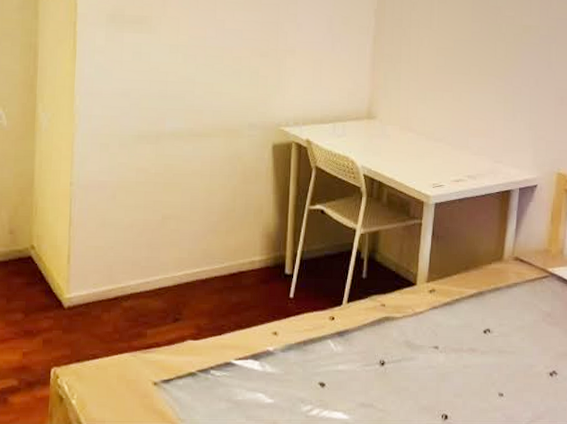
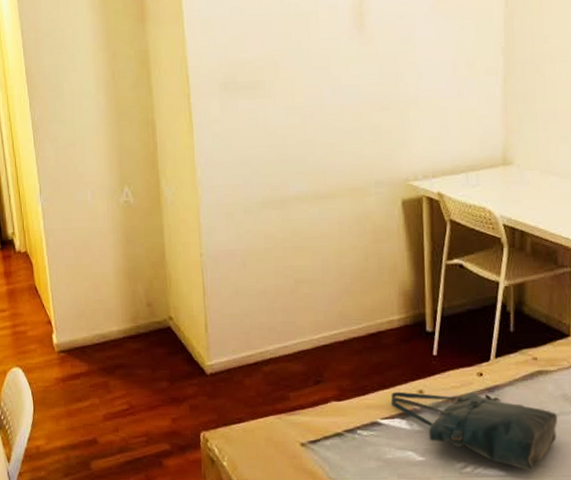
tote bag: none [245,332,399,415] -> present [390,391,557,471]

